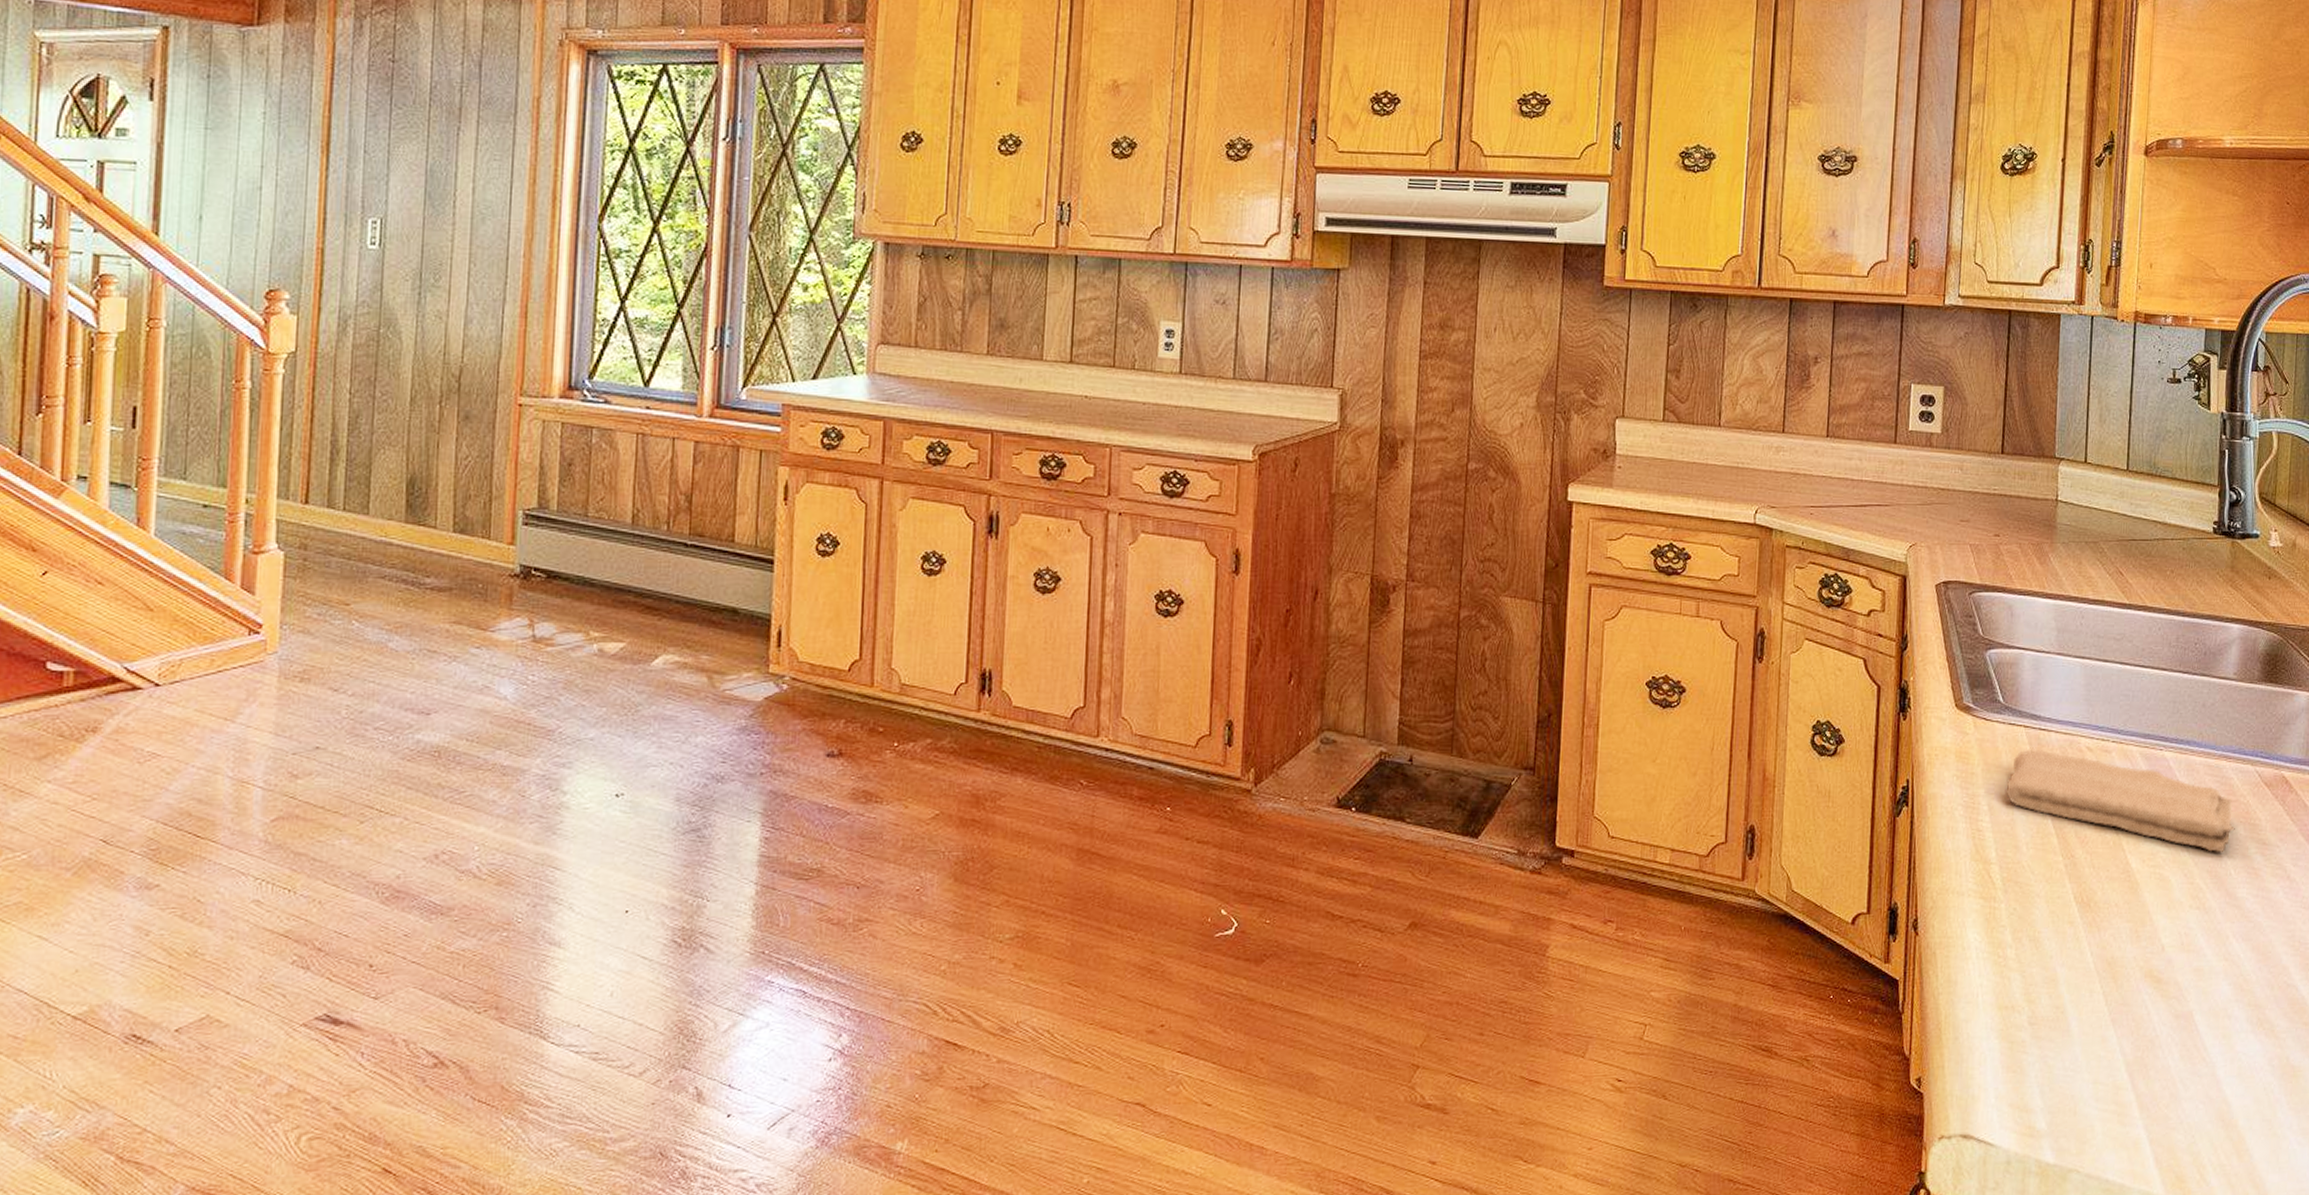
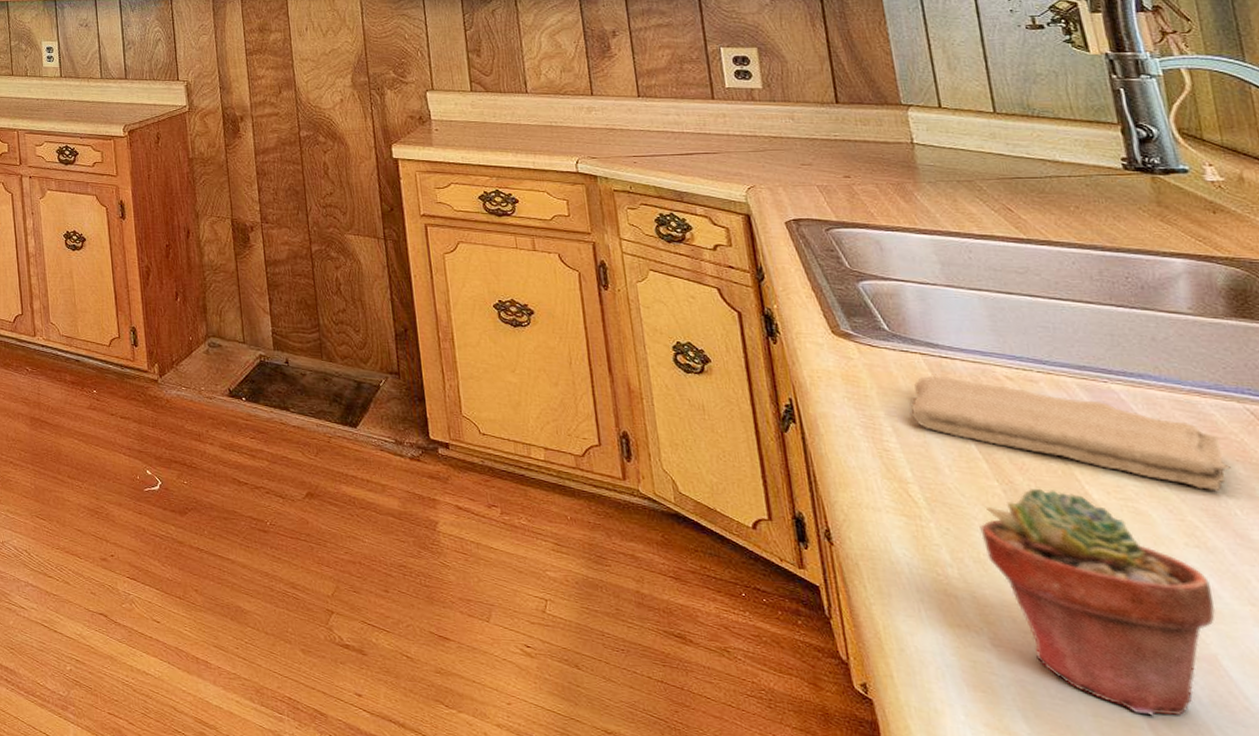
potted succulent: none [2040,860,2200,1078] -> present [979,488,1216,717]

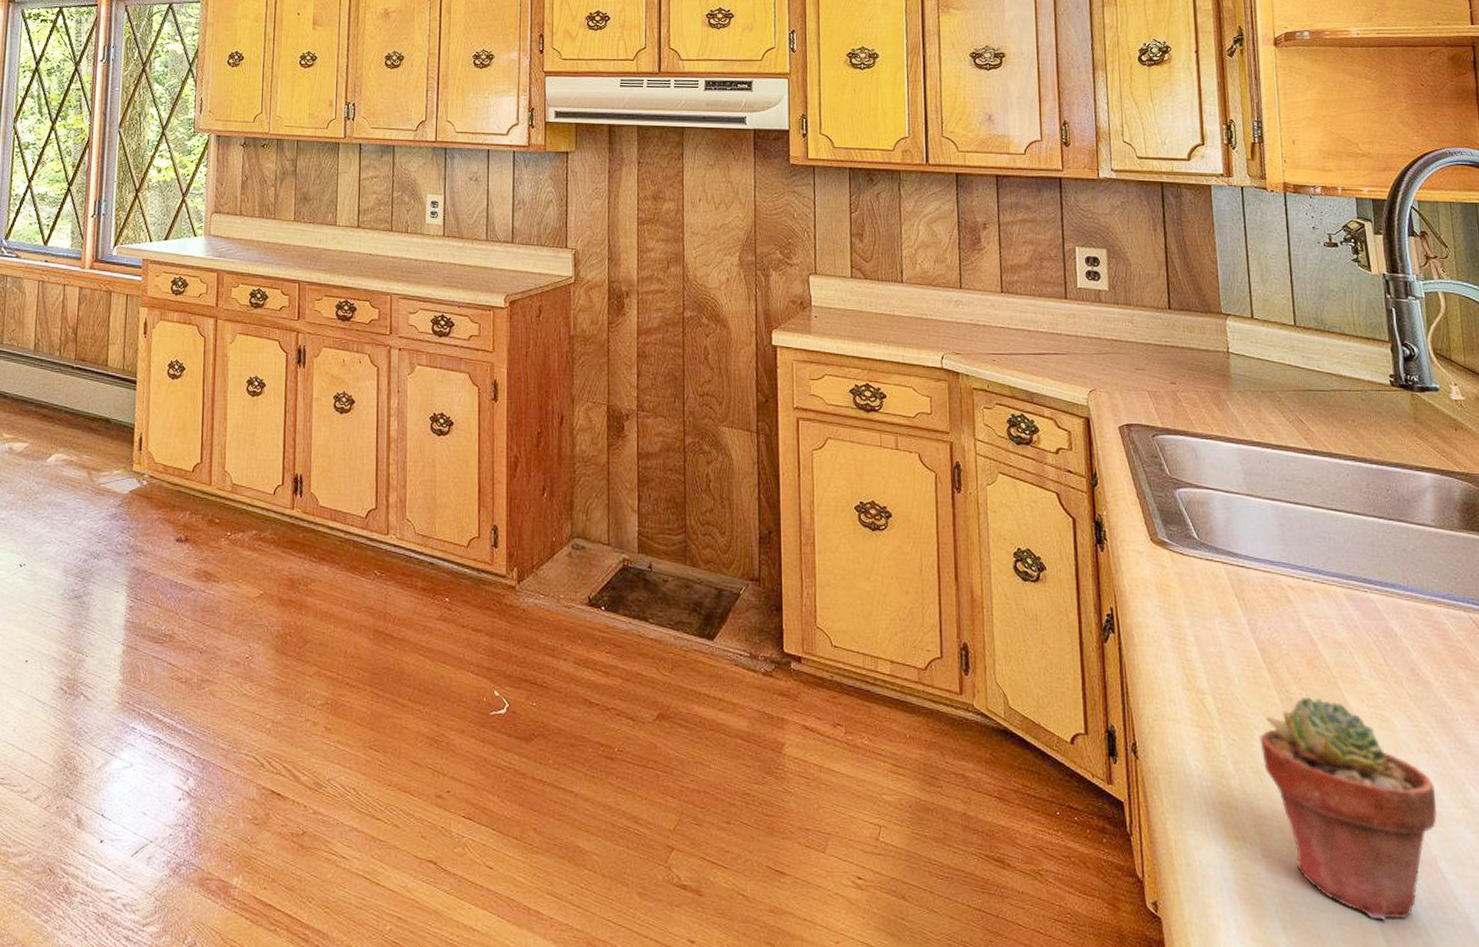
washcloth: present [910,375,1231,492] -> none [1211,584,1456,698]

